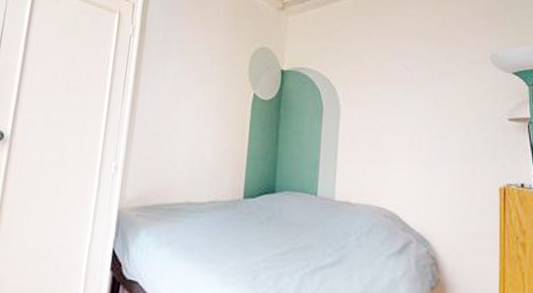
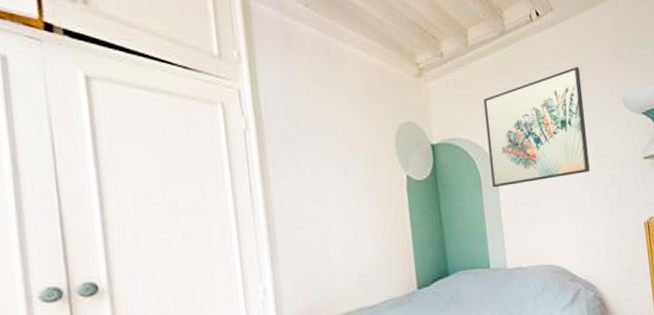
wall art: none [333,18,445,123] -> present [483,67,590,188]

